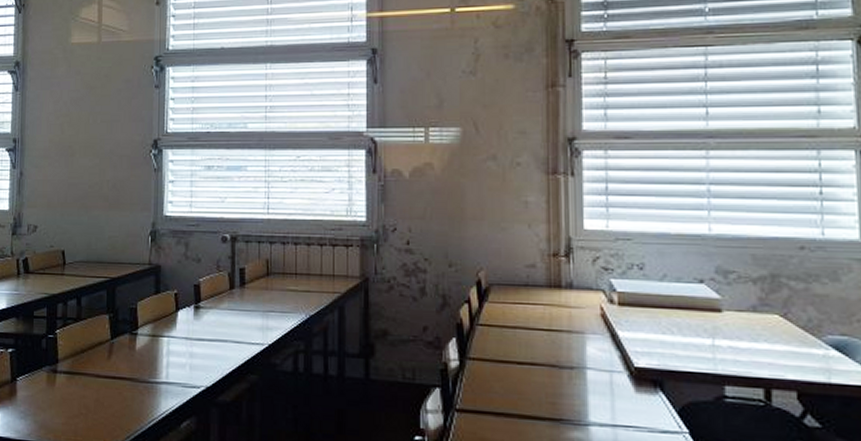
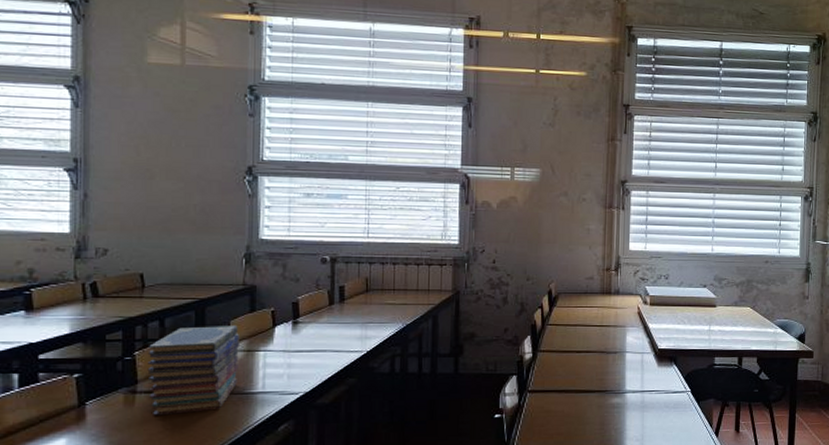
book stack: none [66,307,146,399] -> present [147,326,241,416]

